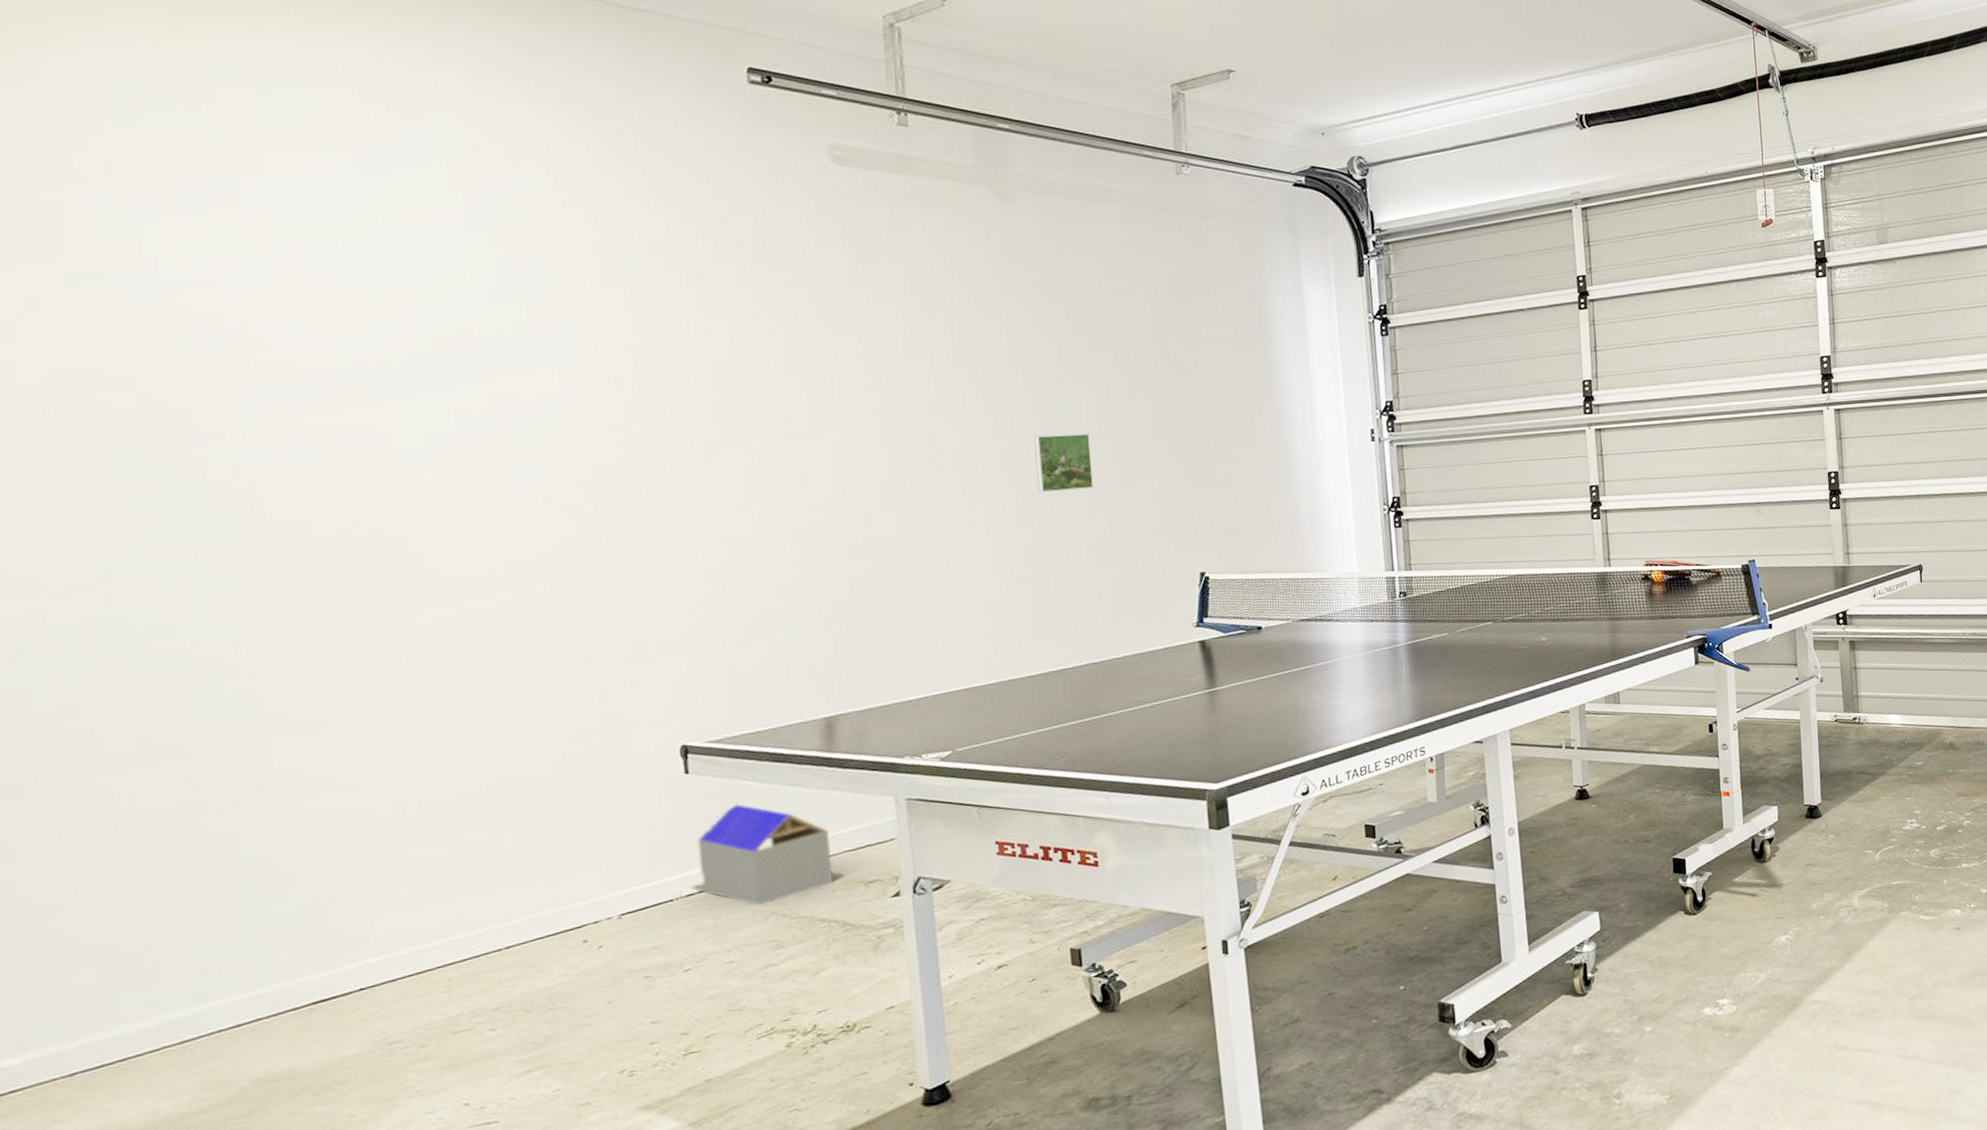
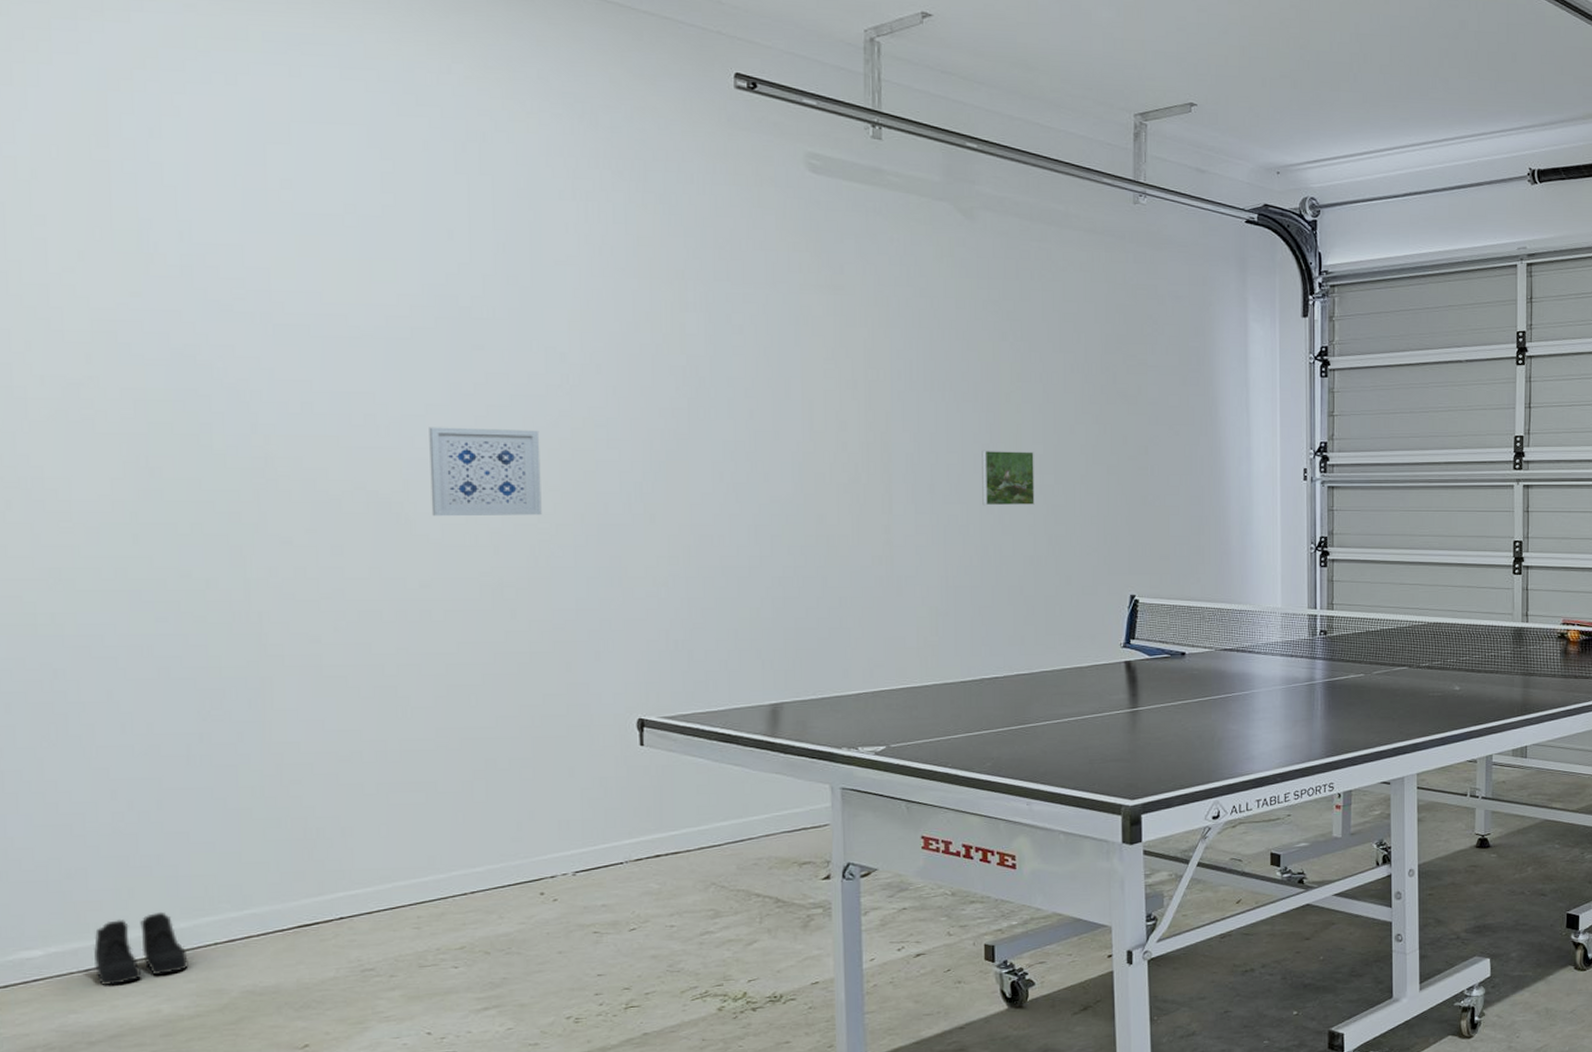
boots: none [79,1002,190,1089] -> present [94,911,189,985]
wall art: none [433,451,563,551] -> present [429,427,542,517]
architectural model: present [690,804,834,905] -> none [639,778,770,876]

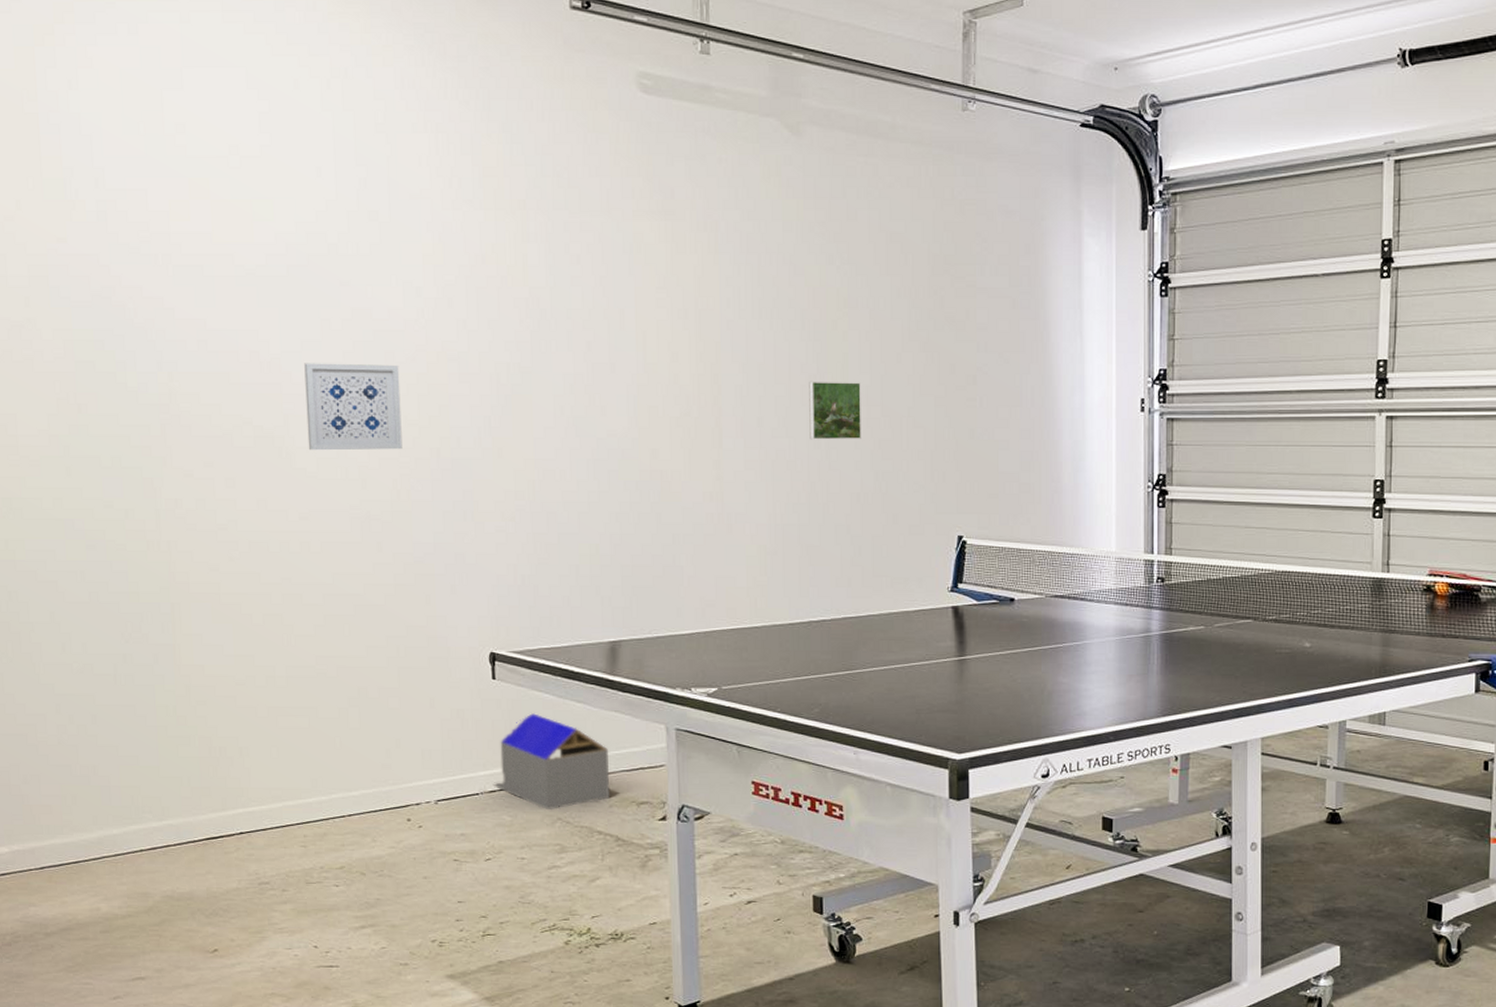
boots: present [94,911,189,985] -> none [47,818,121,882]
architectural model: none [639,778,770,876] -> present [493,713,611,811]

